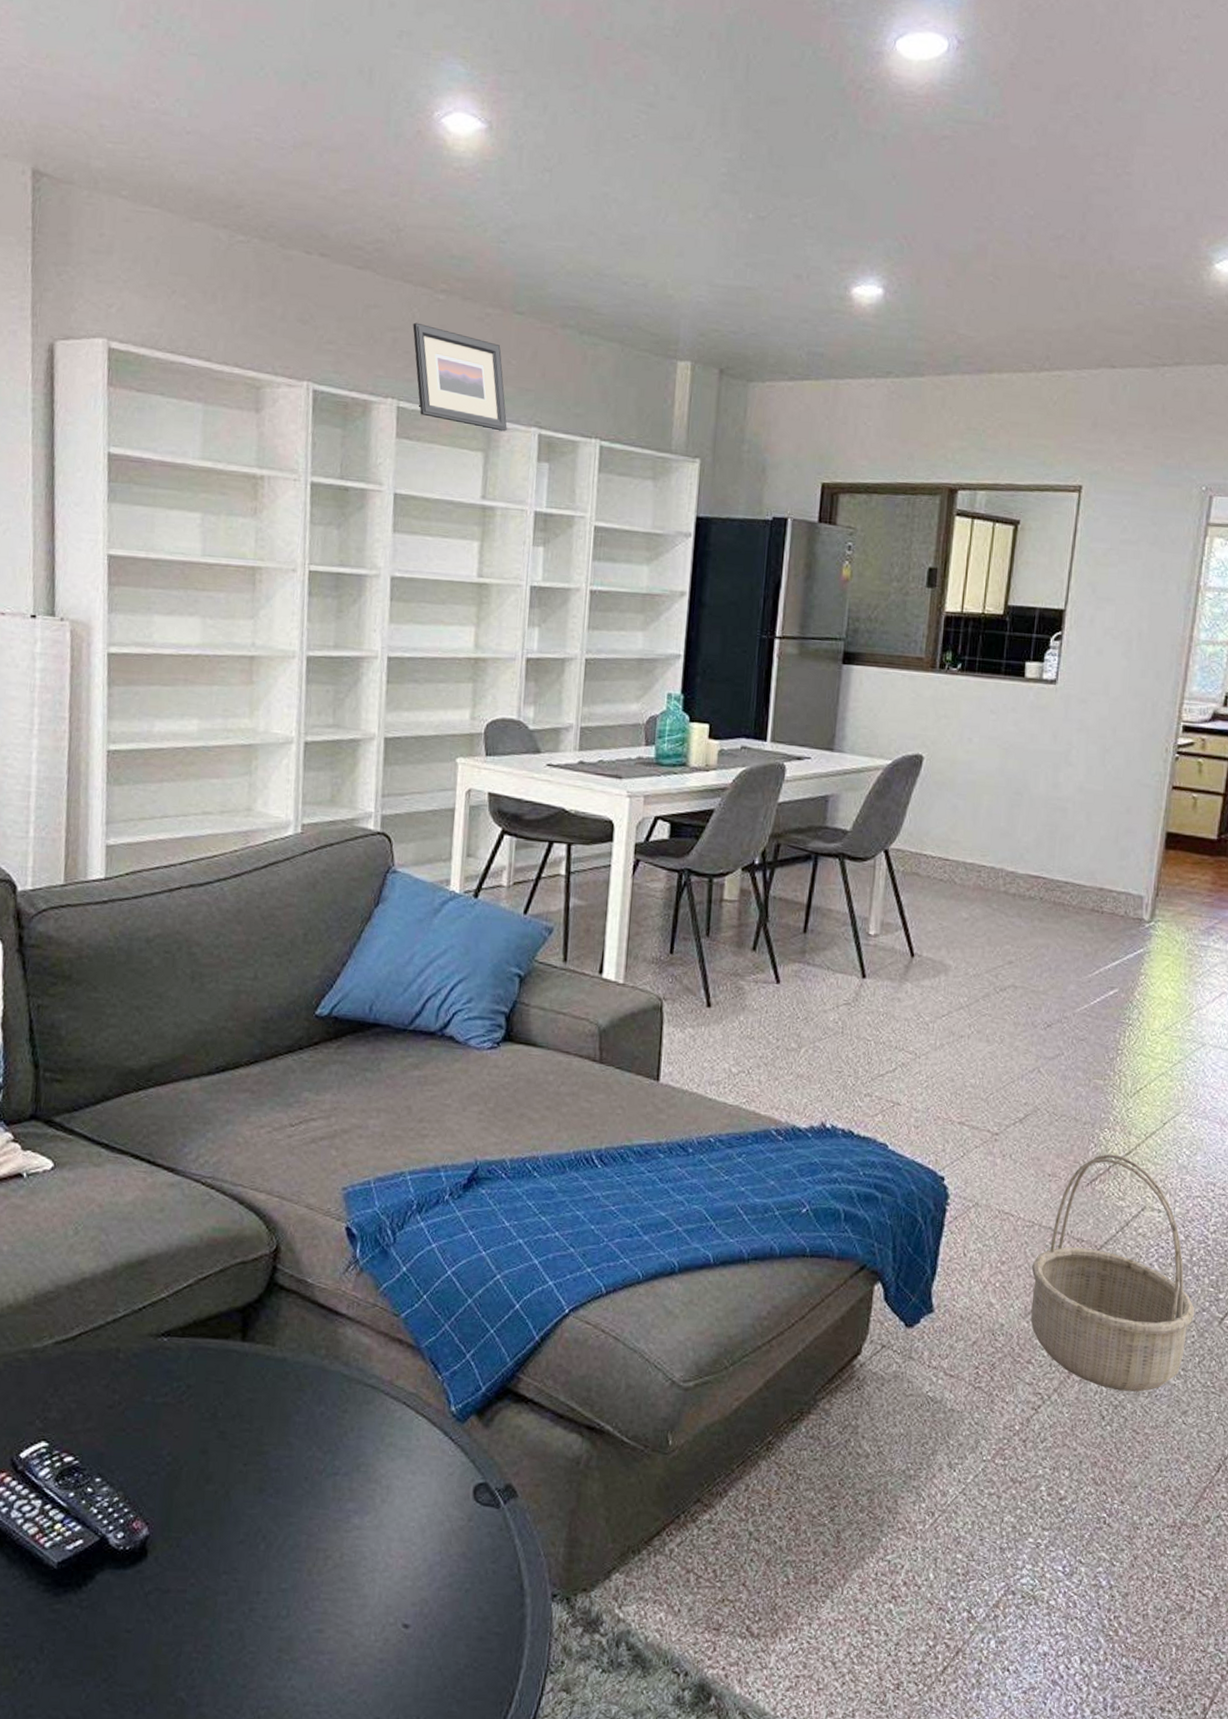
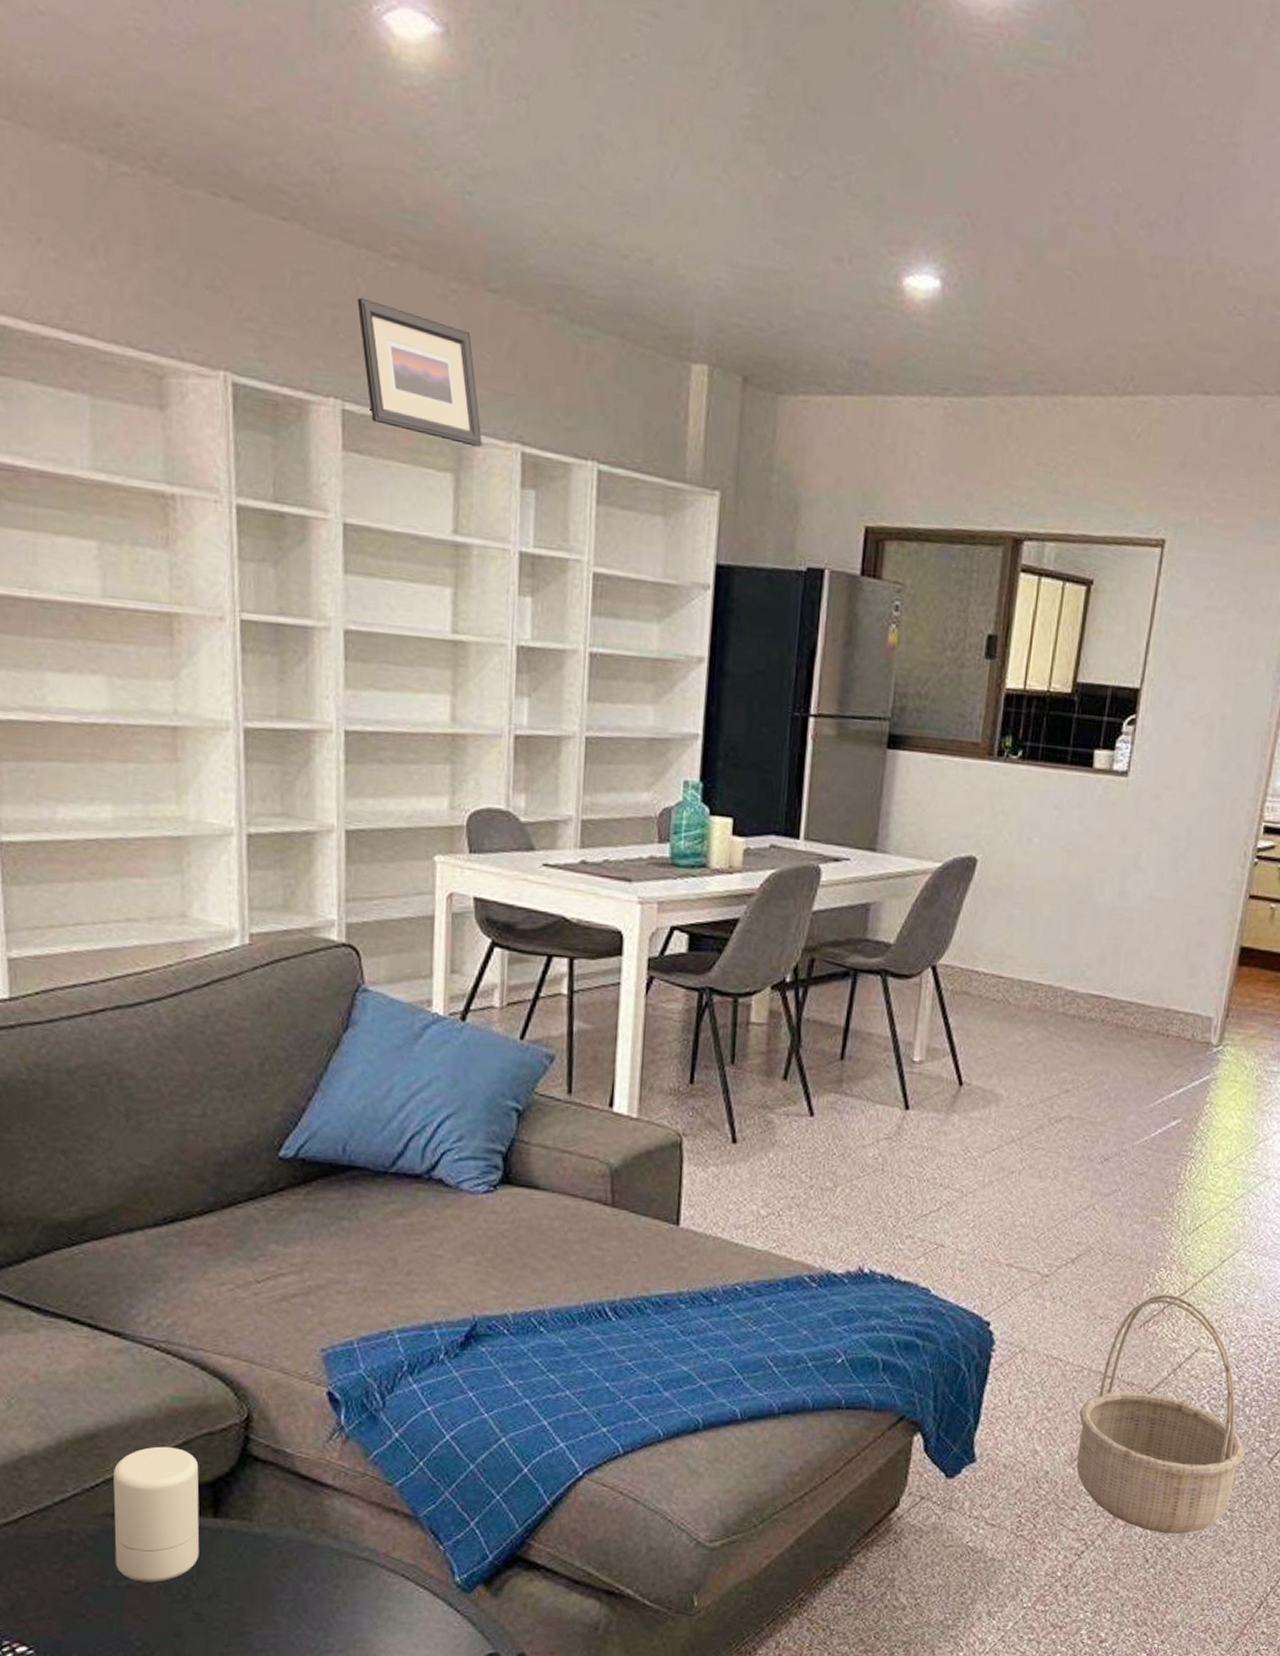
candle: none [154,1273,232,1401] -> present [113,1446,200,1582]

